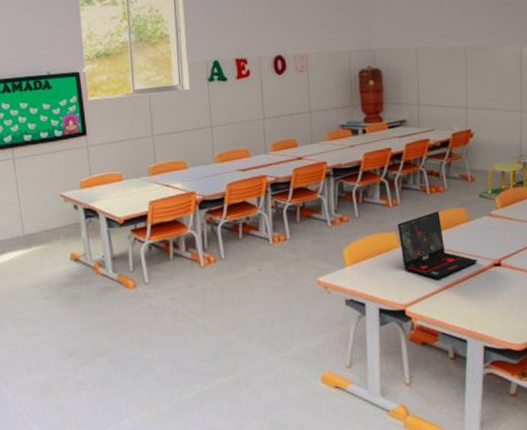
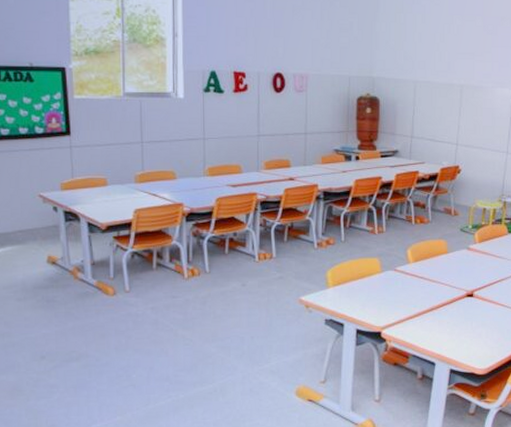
laptop: present [397,211,478,279] -> none [381,241,452,305]

